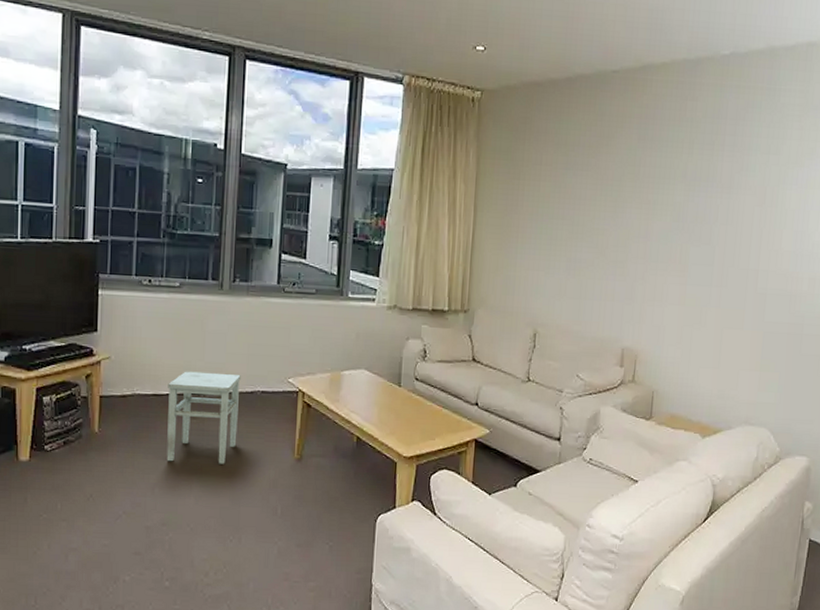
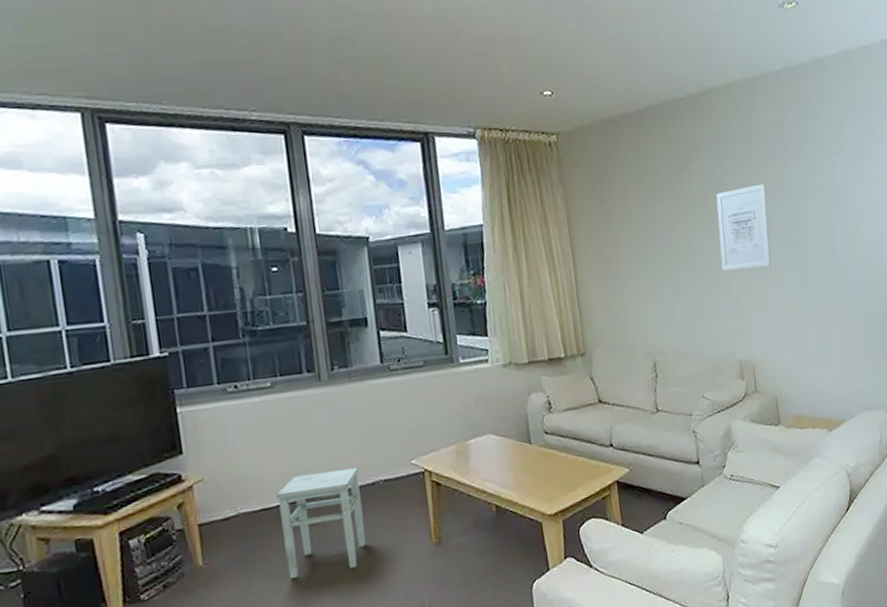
wall art: none [622,171,687,258] -> present [716,184,771,271]

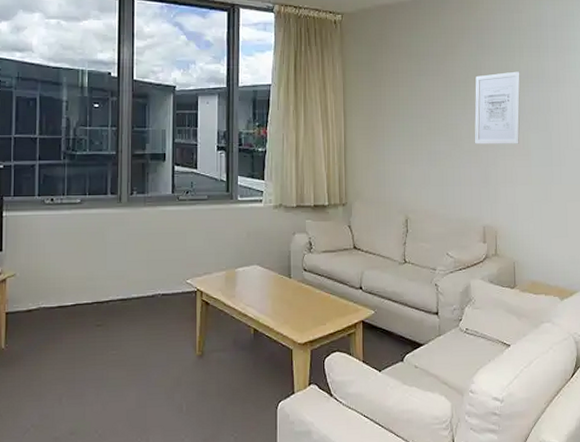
stool: present [276,468,366,579] -> none [72,280,142,371]

